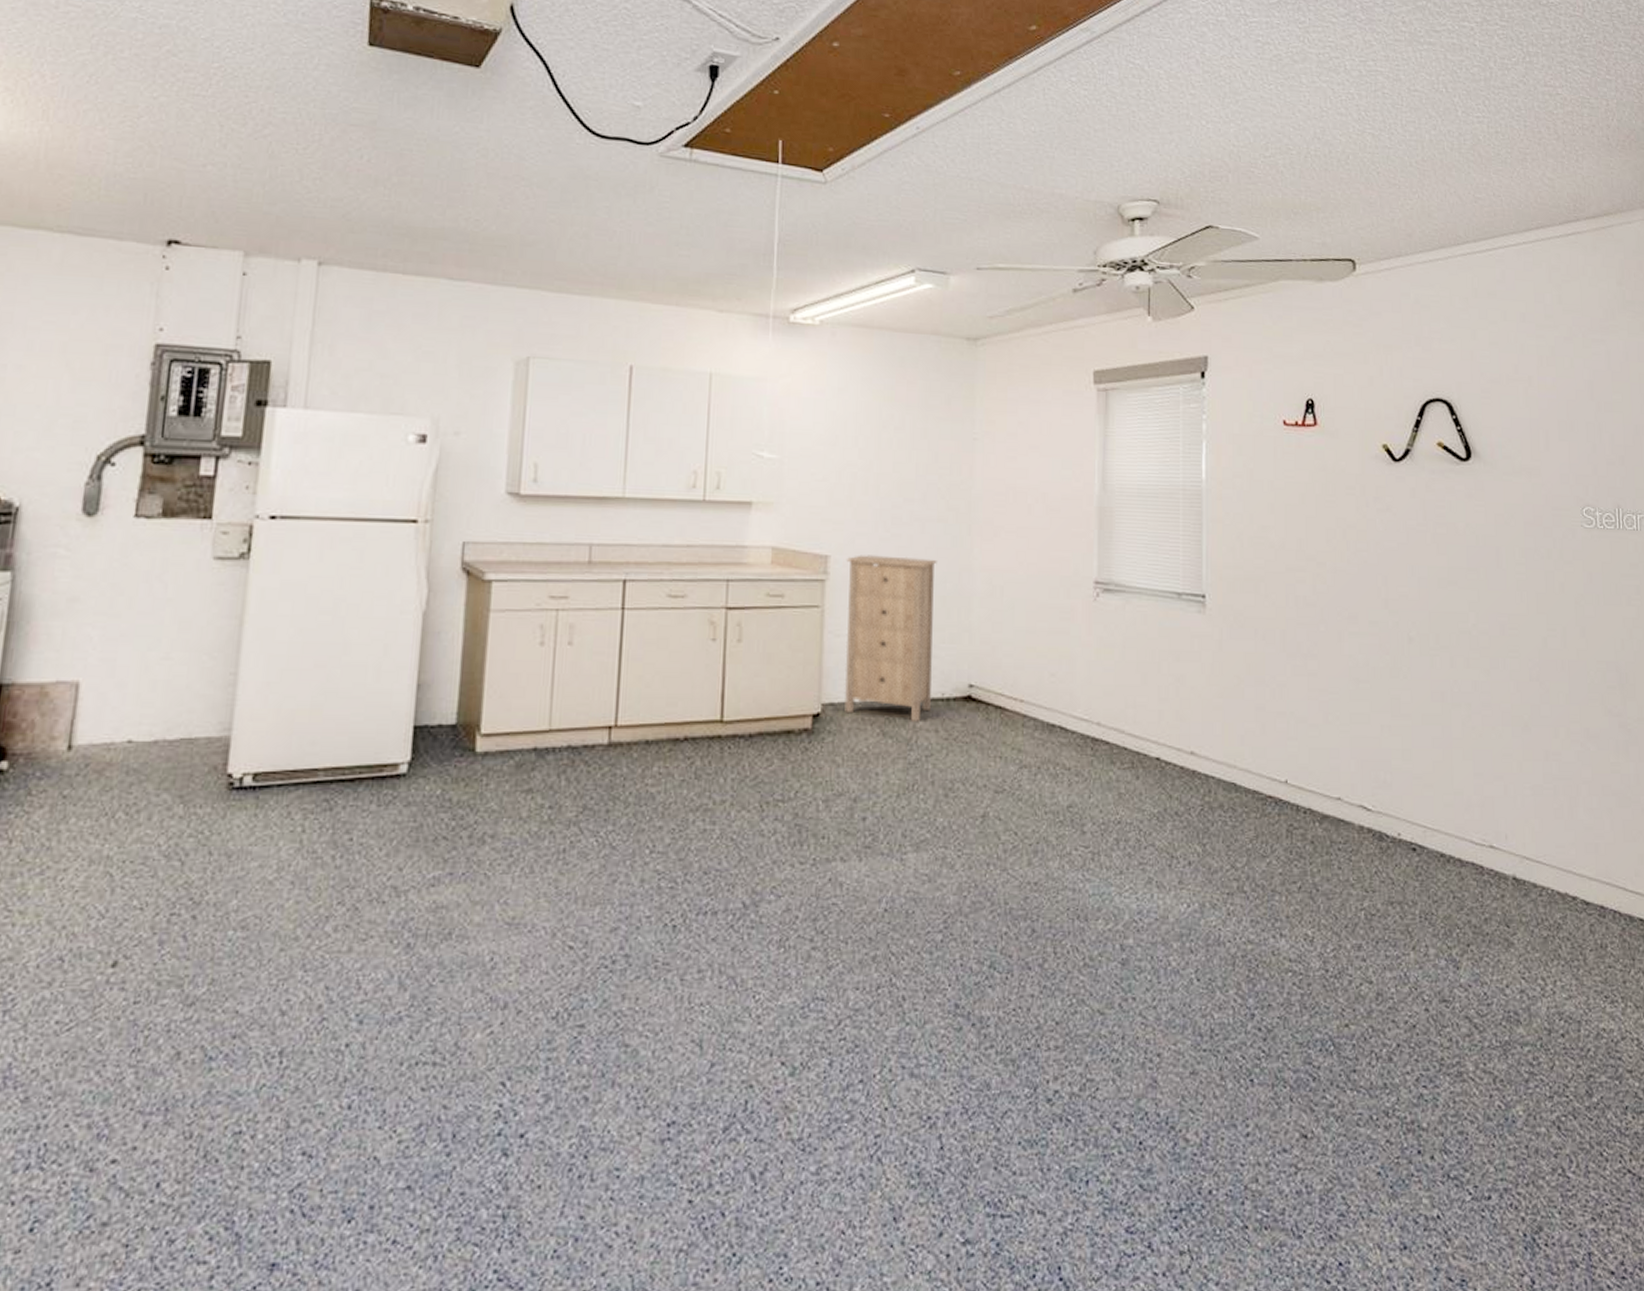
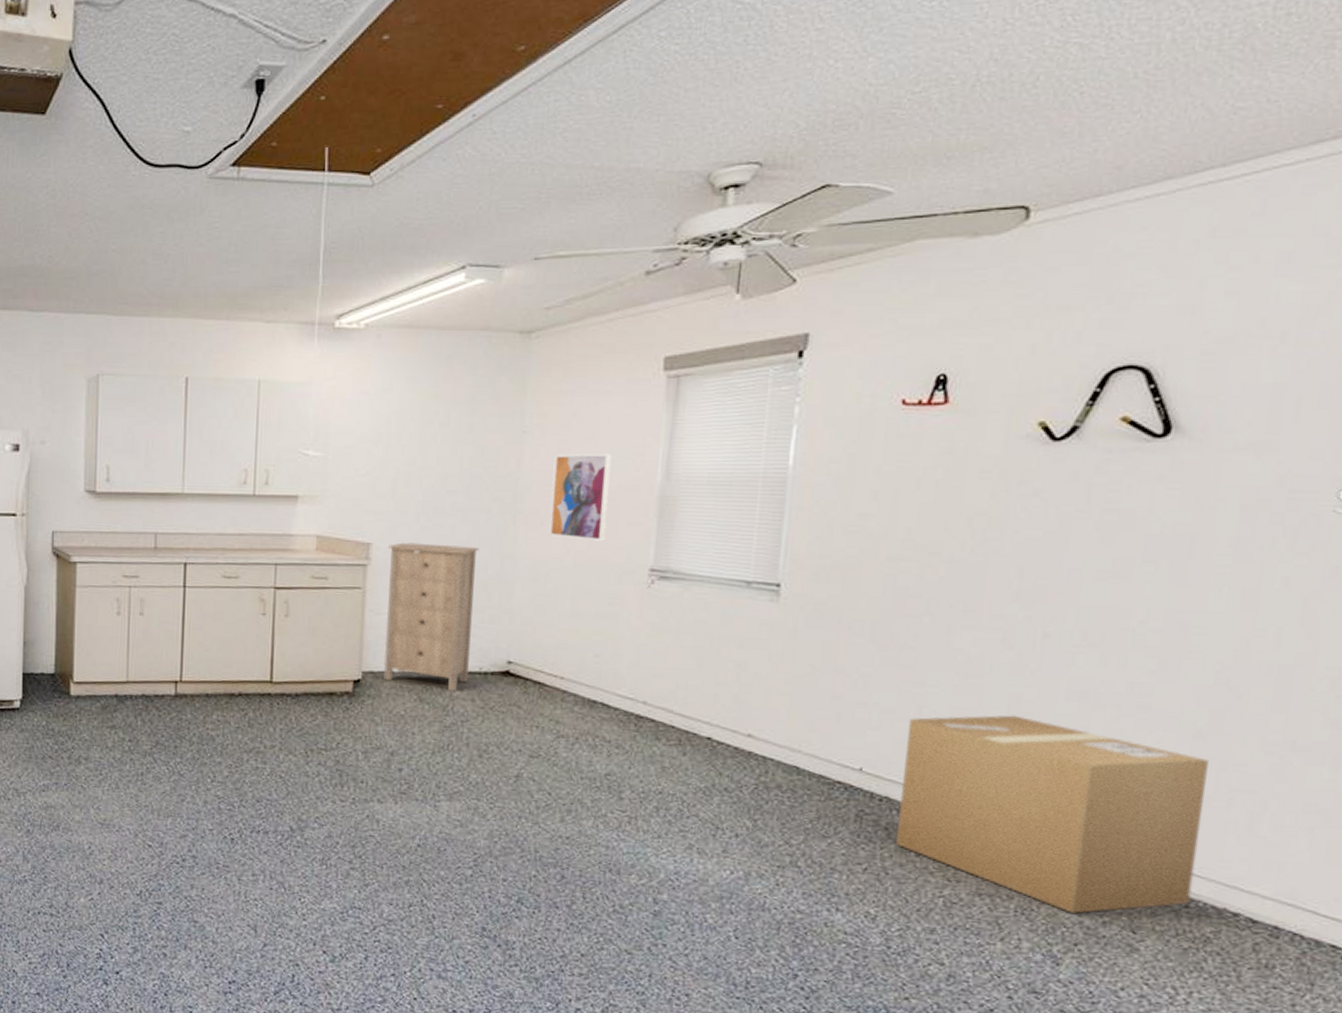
wall art: none [1002,463,1054,553] -> present [548,453,612,541]
cardboard box: none [1319,718,1542,913] -> present [895,715,1209,914]

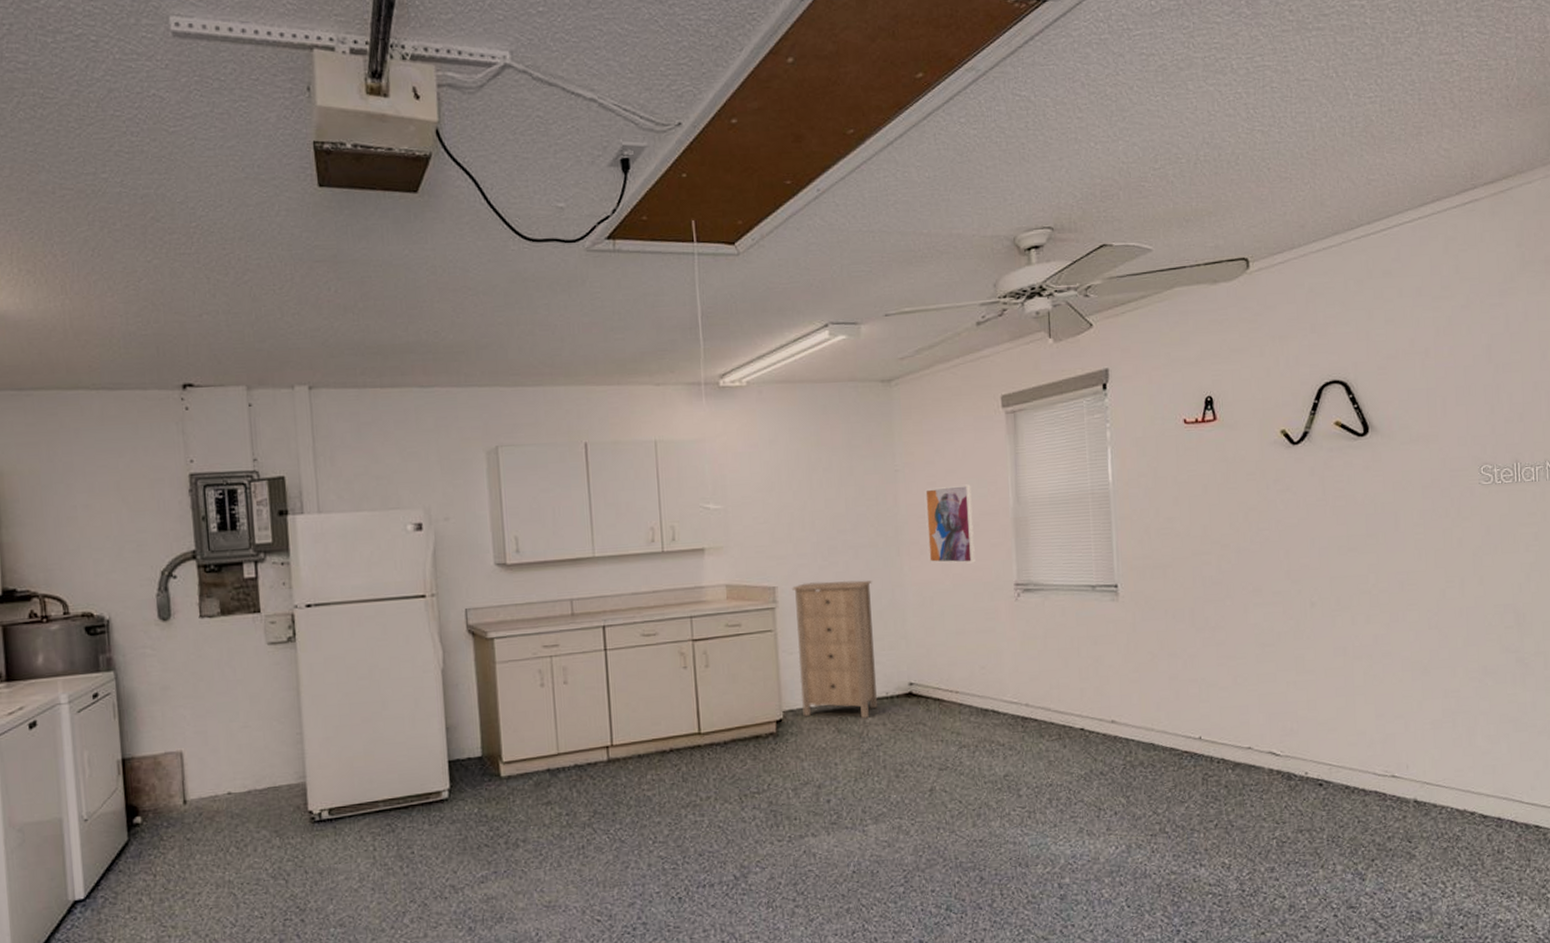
cardboard box: present [895,715,1209,914] -> none [1228,674,1442,834]

